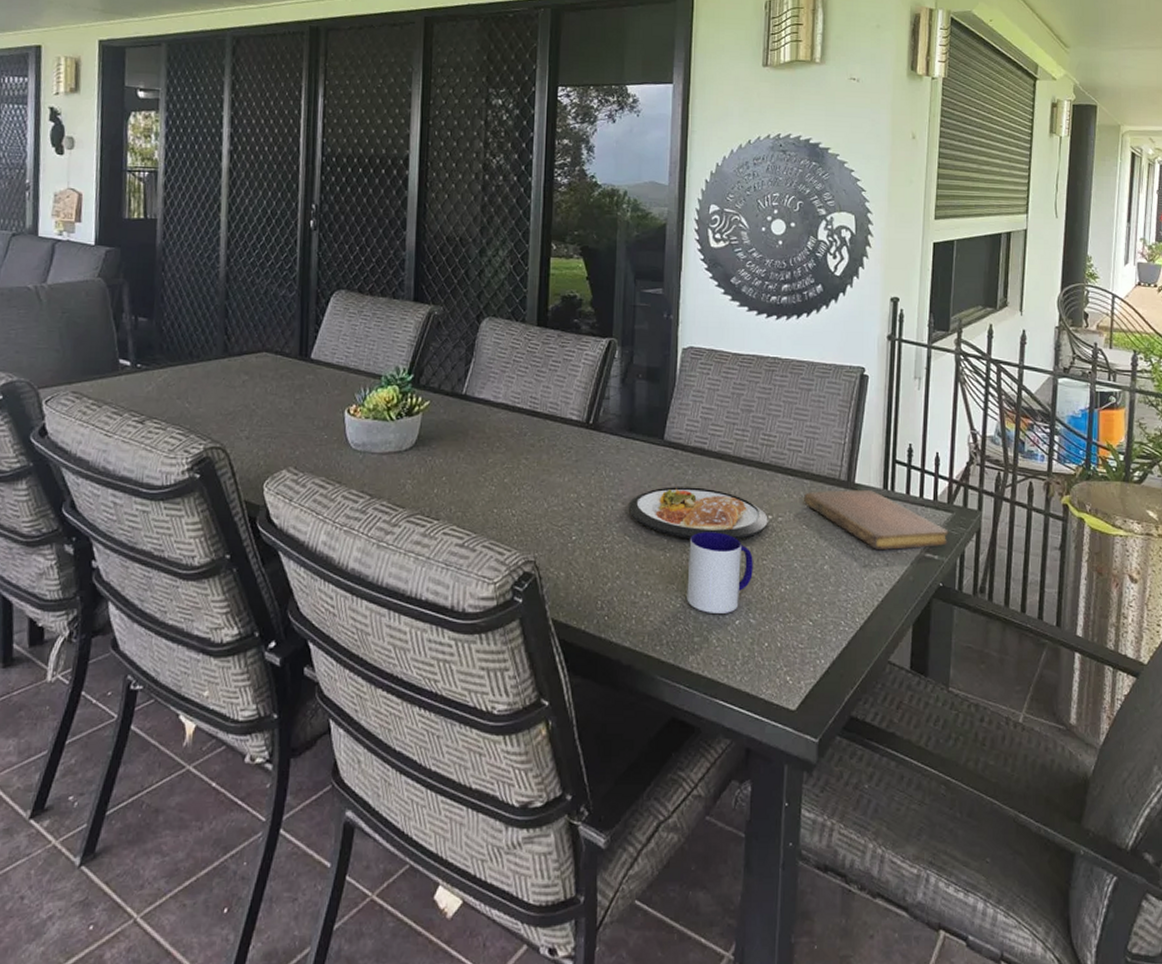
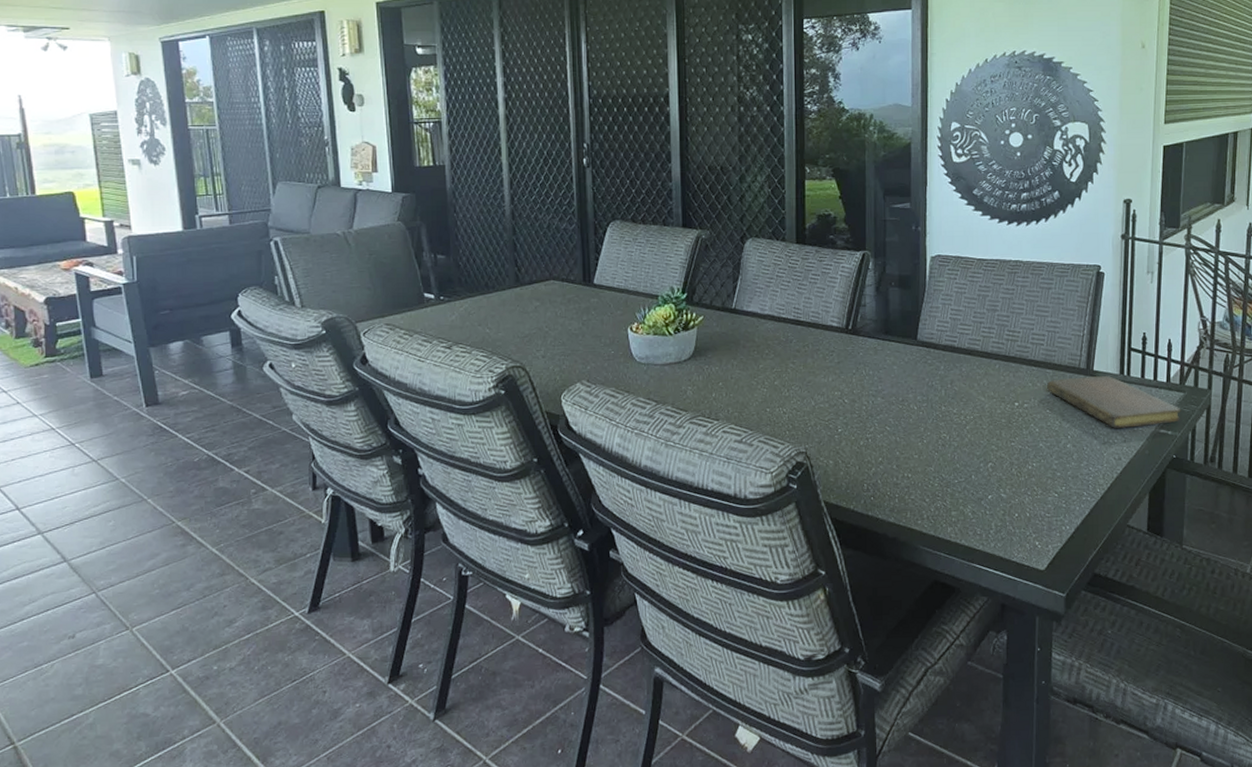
dish: present [628,487,768,539] -> none [887,381,1015,426]
mug: present [687,532,753,613] -> none [943,419,1002,490]

